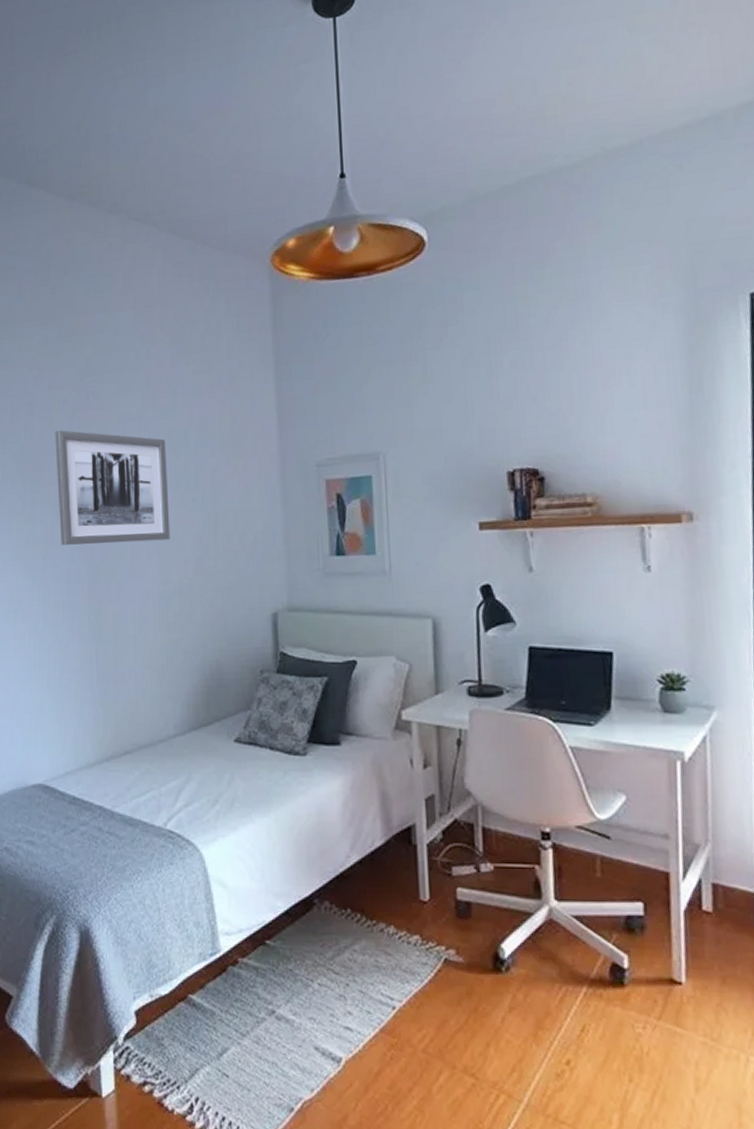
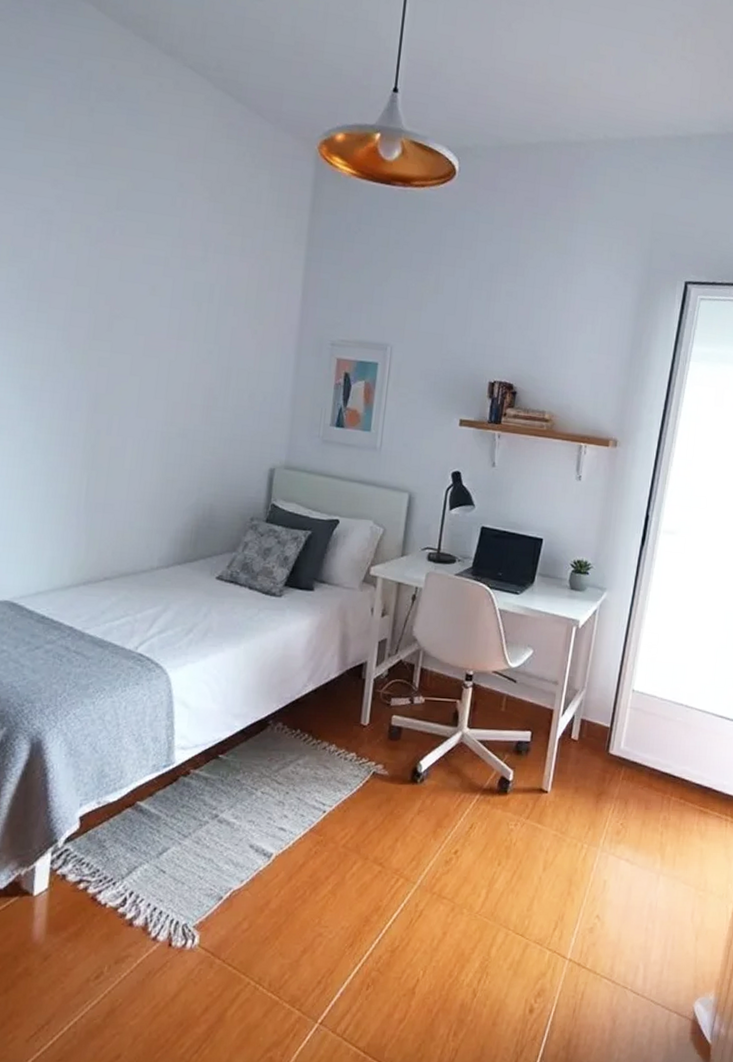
wall art: present [55,430,170,545] -> none [63,256,190,385]

